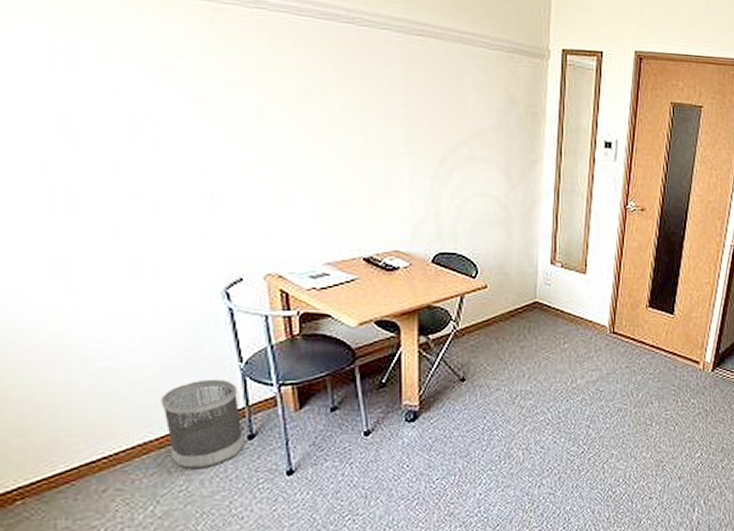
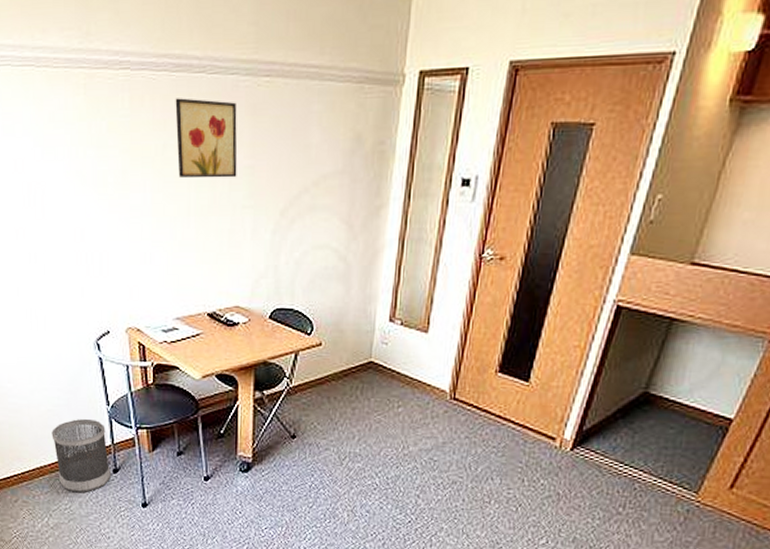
wall art: none [321,44,392,126] -> present [175,98,238,179]

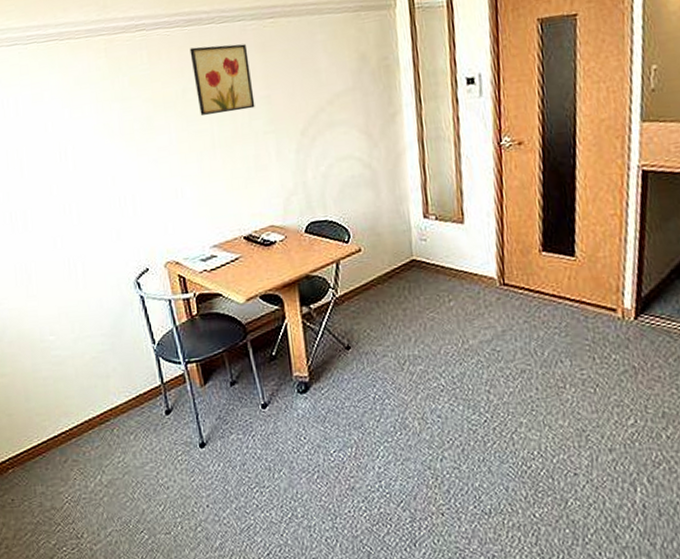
wastebasket: present [51,419,111,492] -> none [98,361,164,442]

